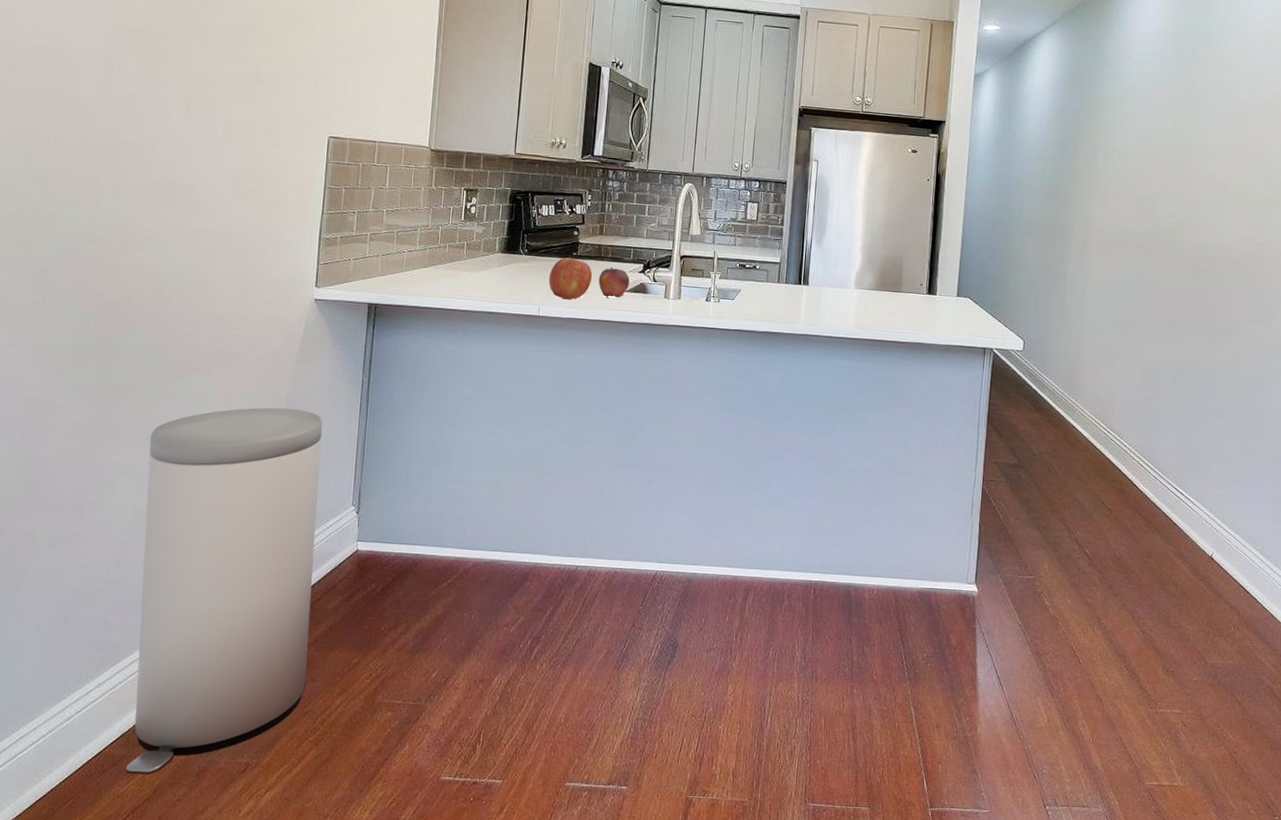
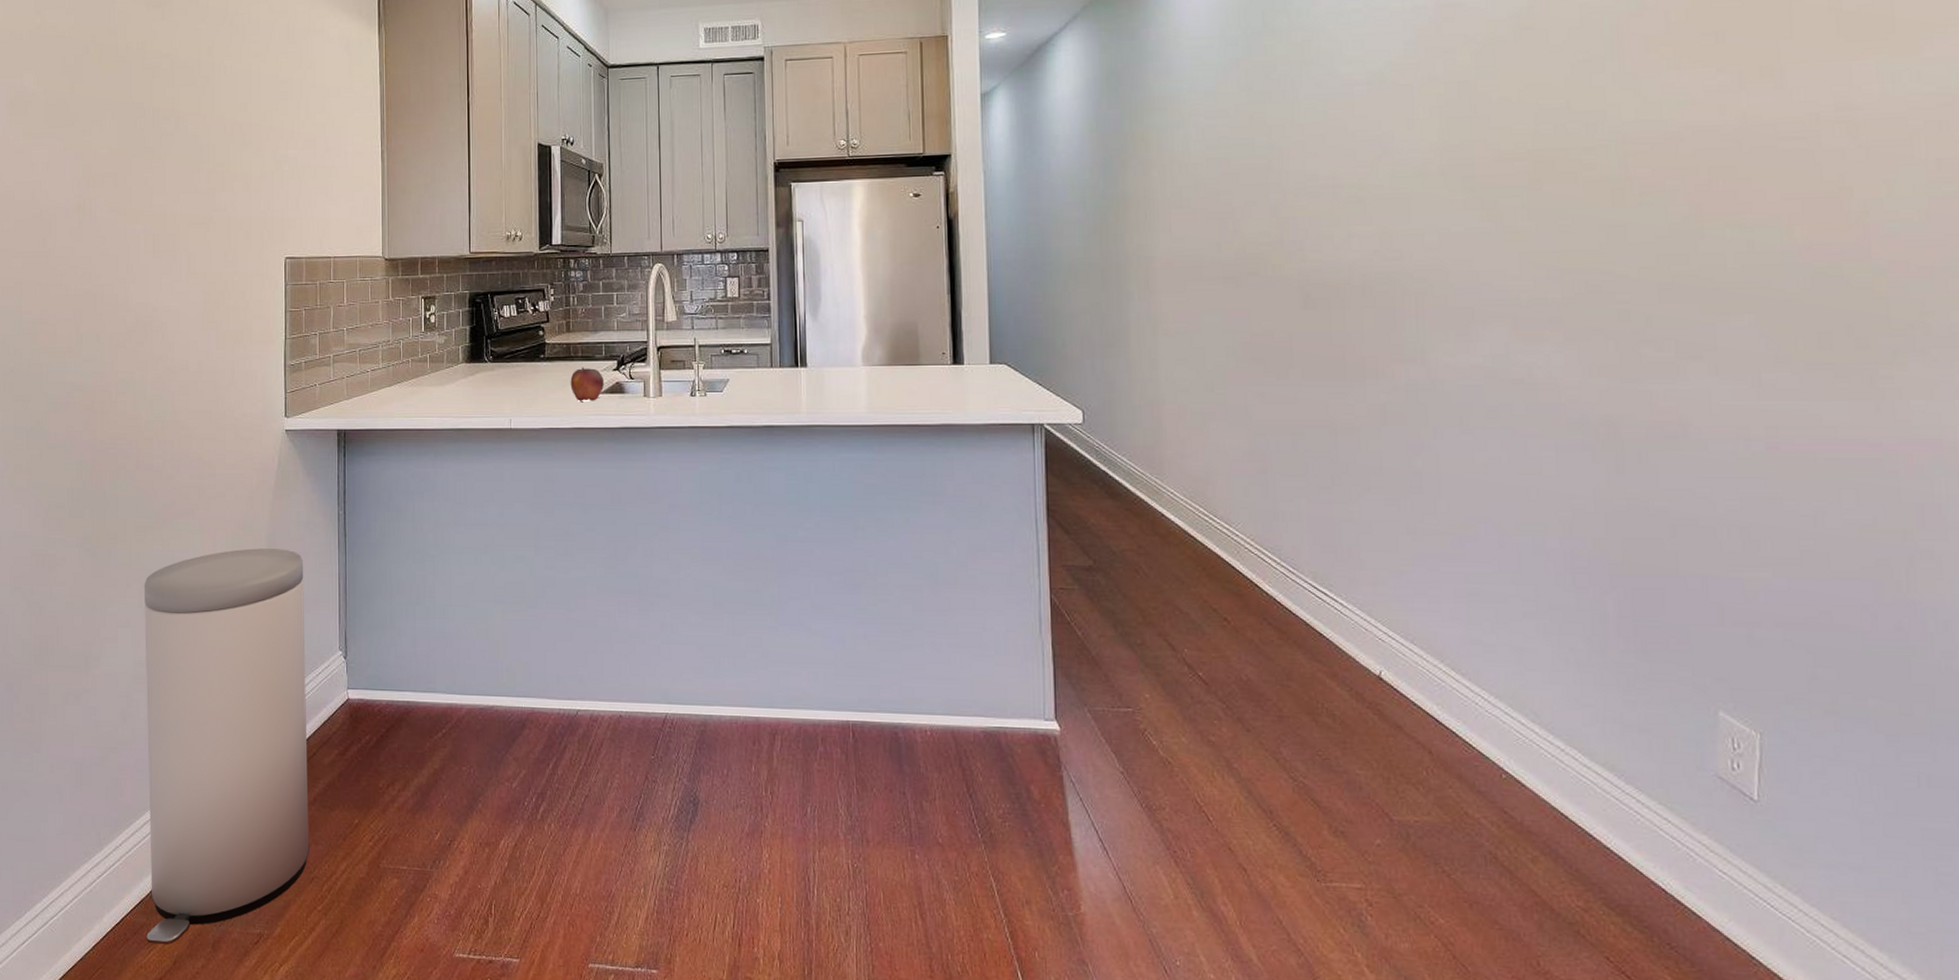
fruit: present [548,257,593,299] -> none [517,361,564,407]

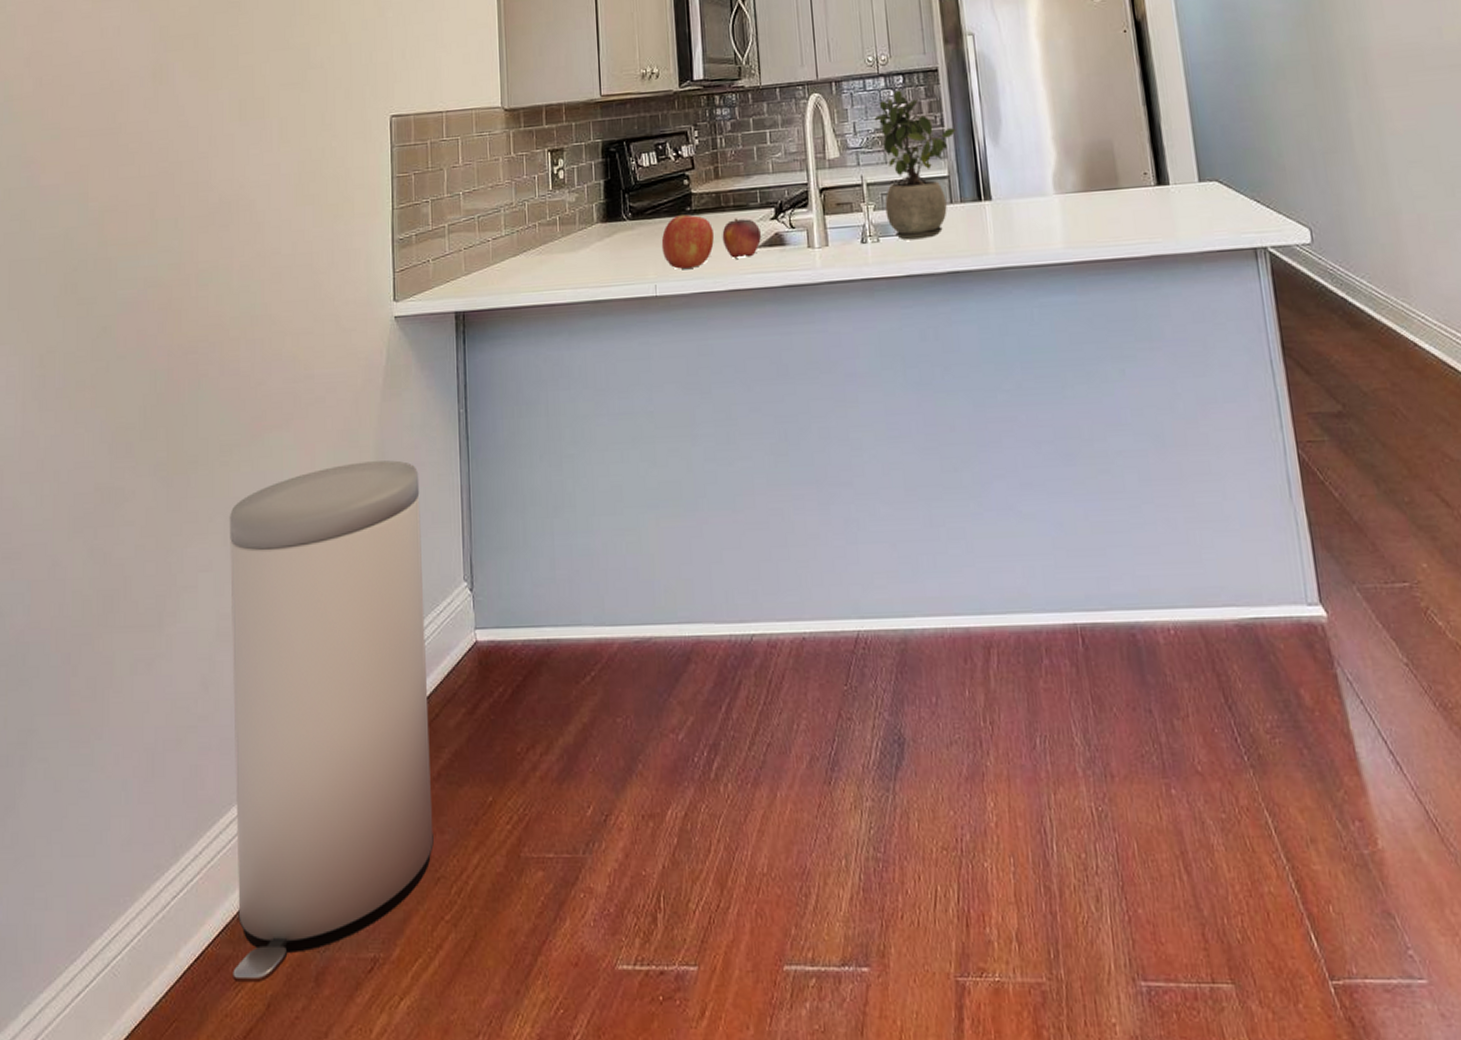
fruit: none [517,361,564,407] -> present [661,214,715,269]
potted plant: none [709,266,781,396] -> present [874,90,956,241]

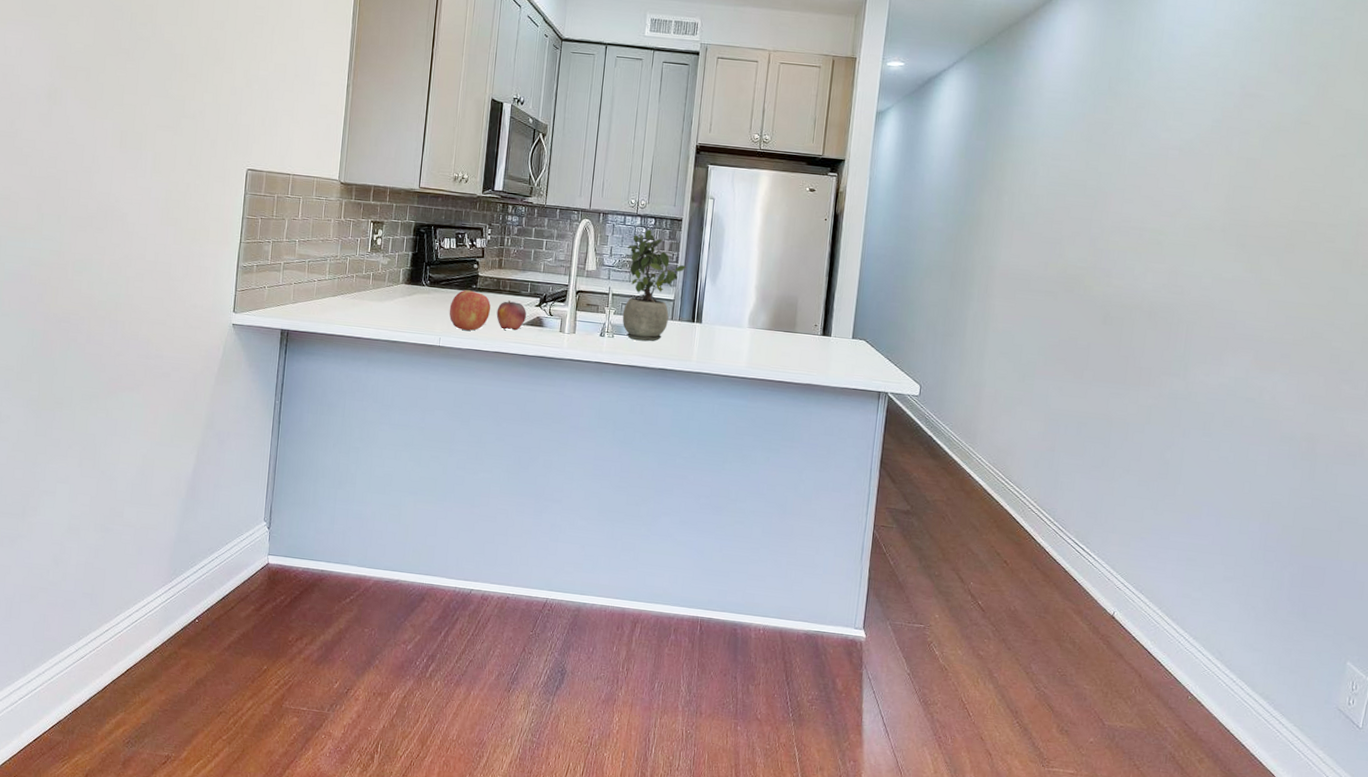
pedal bin: present [229,460,434,983] -> none [61,425,239,761]

